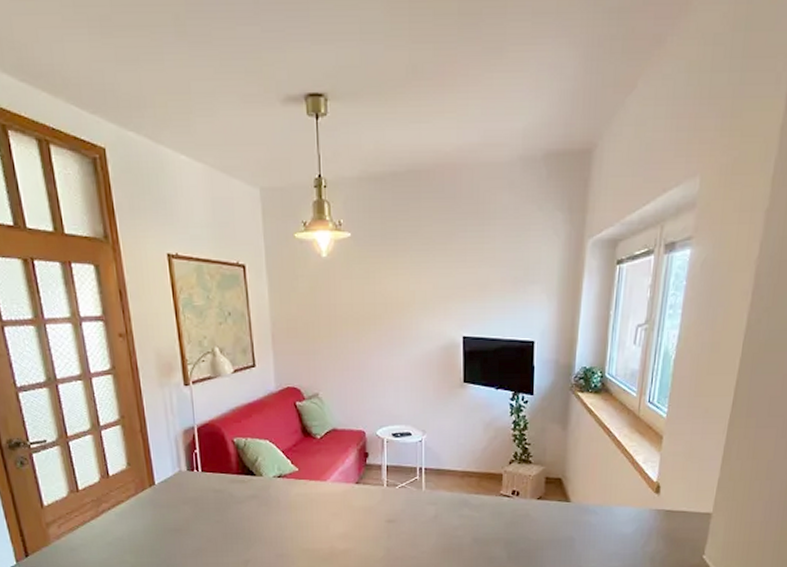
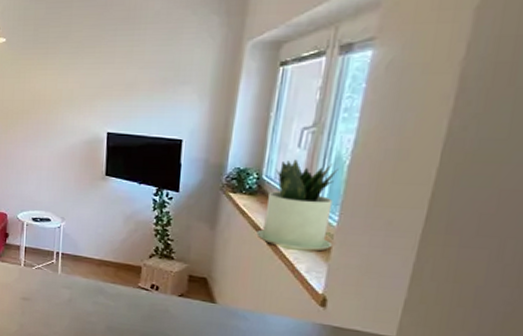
planter: none [602,356,667,443] -> present [256,159,339,252]

